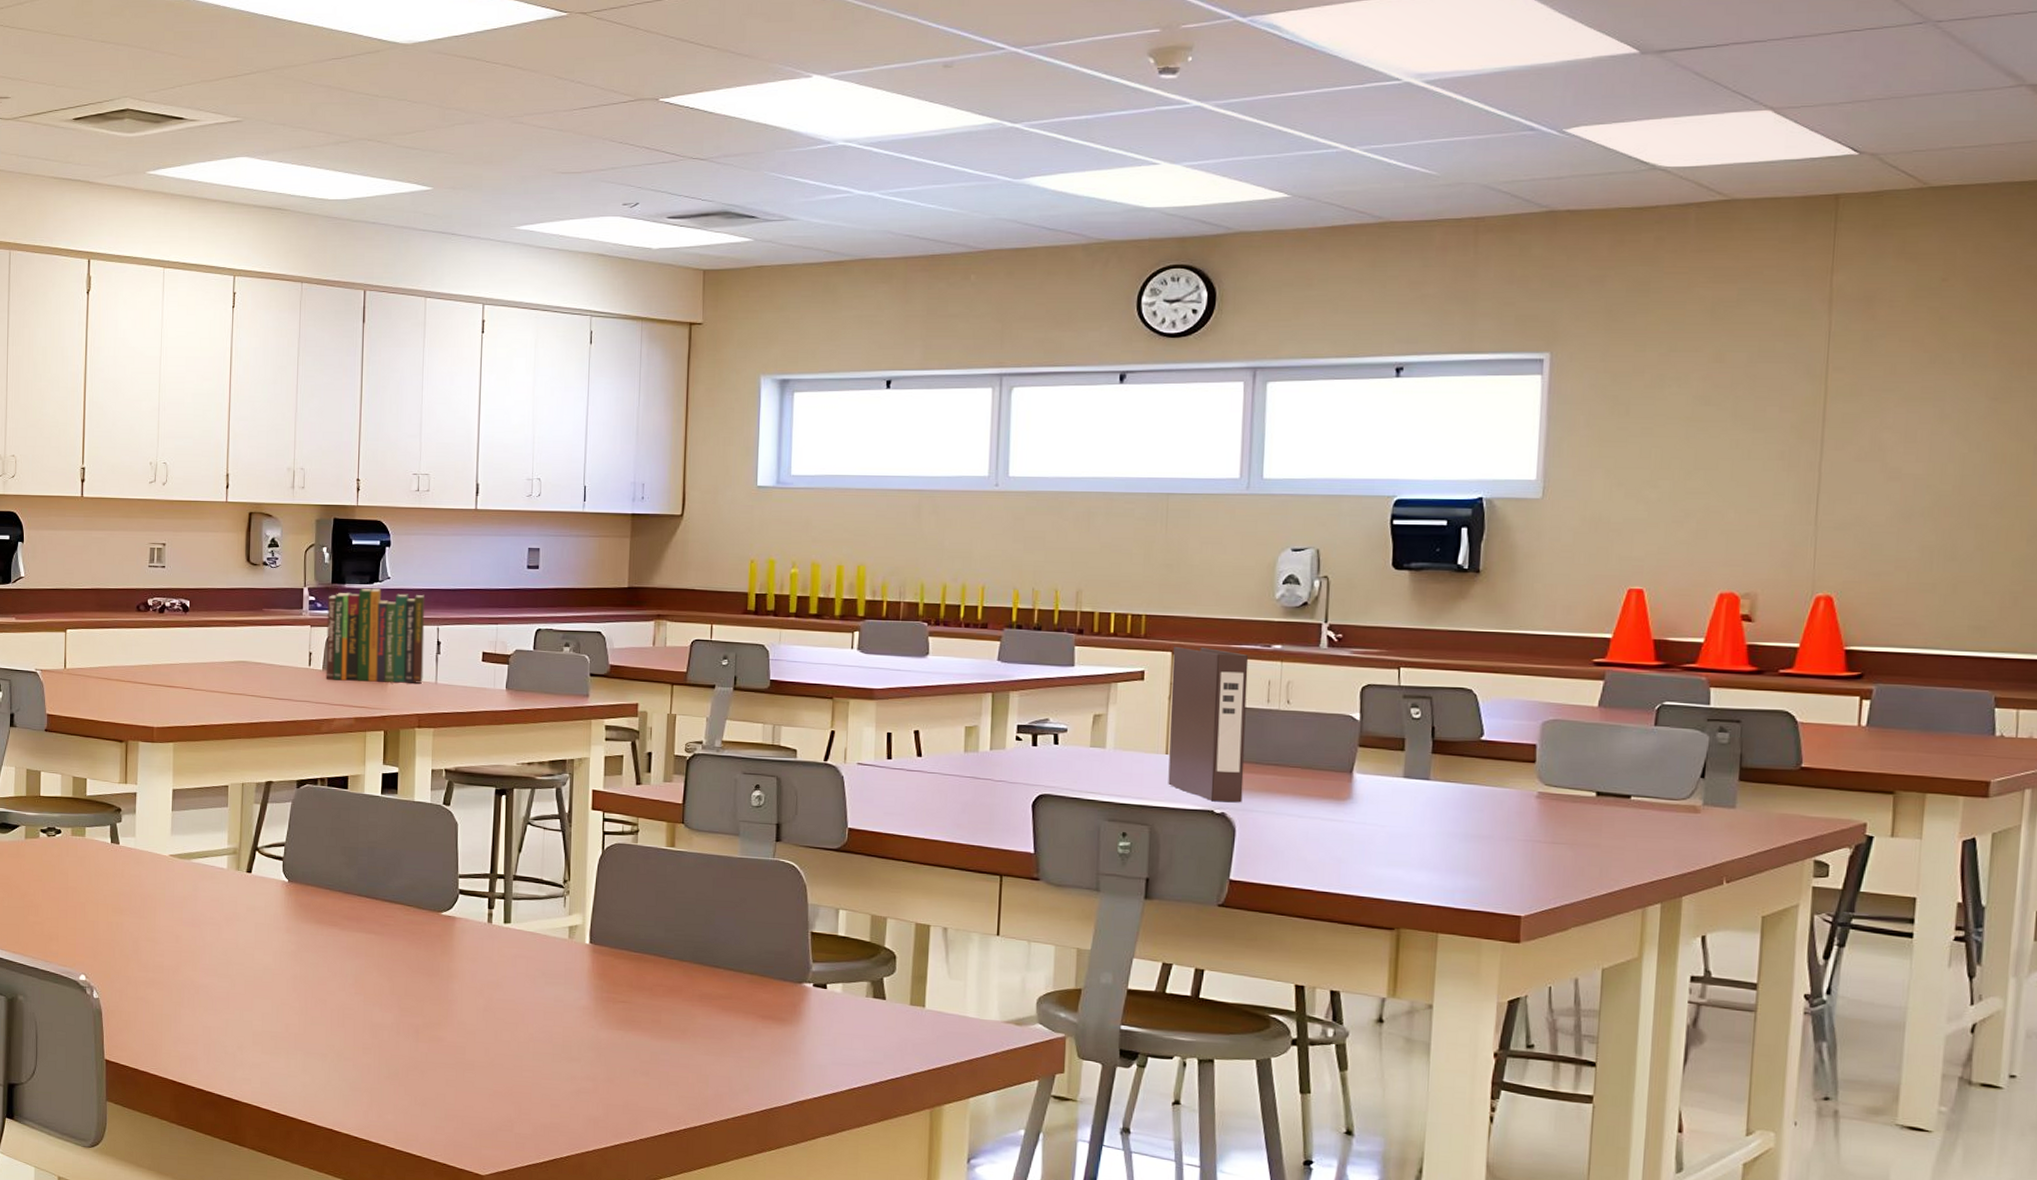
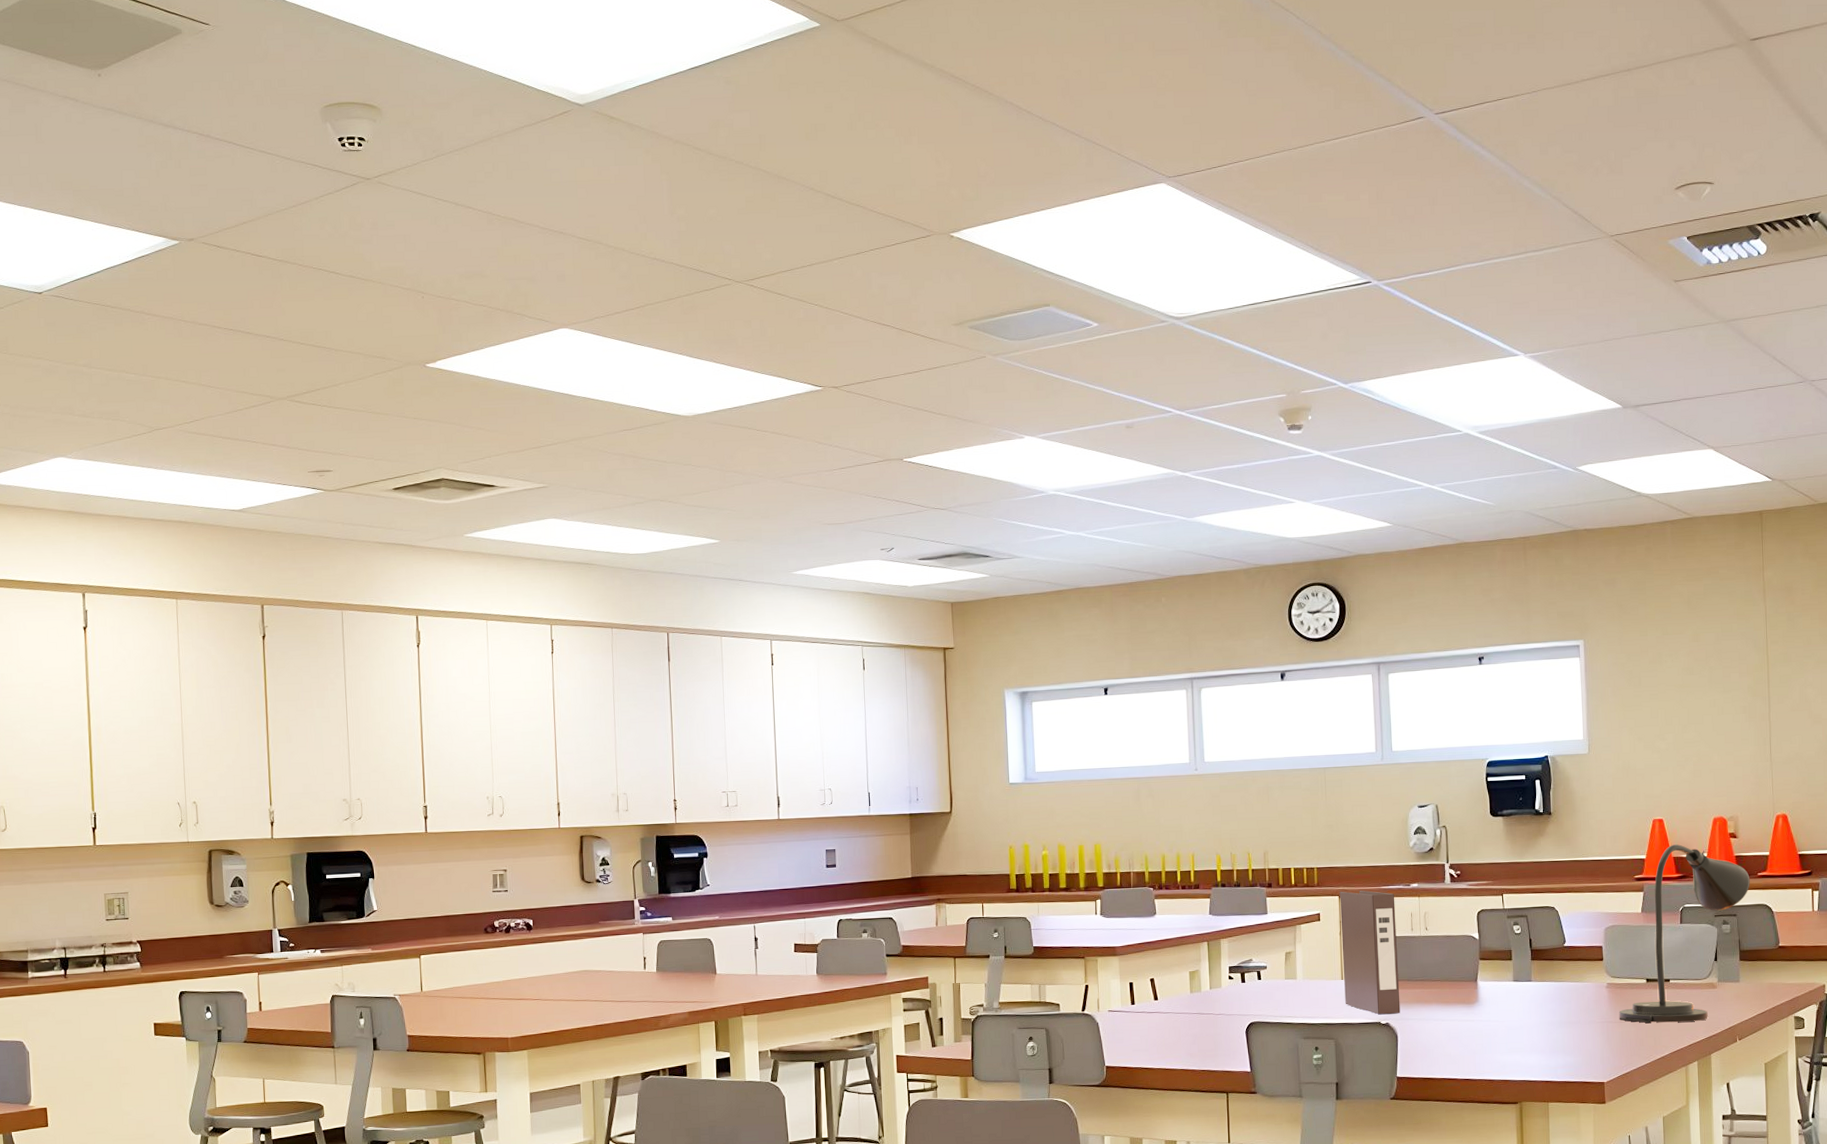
books: present [325,588,426,684] -> none [656,895,745,981]
desk lamp: none [1551,623,1766,853] -> present [1618,844,1750,1024]

